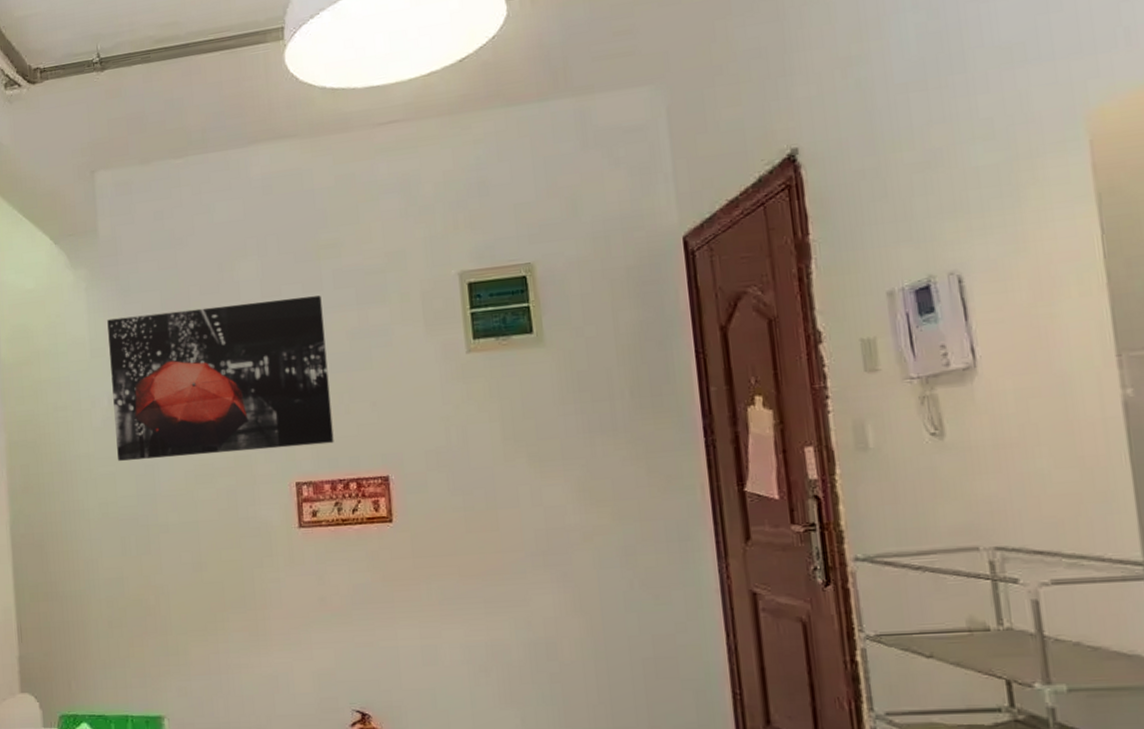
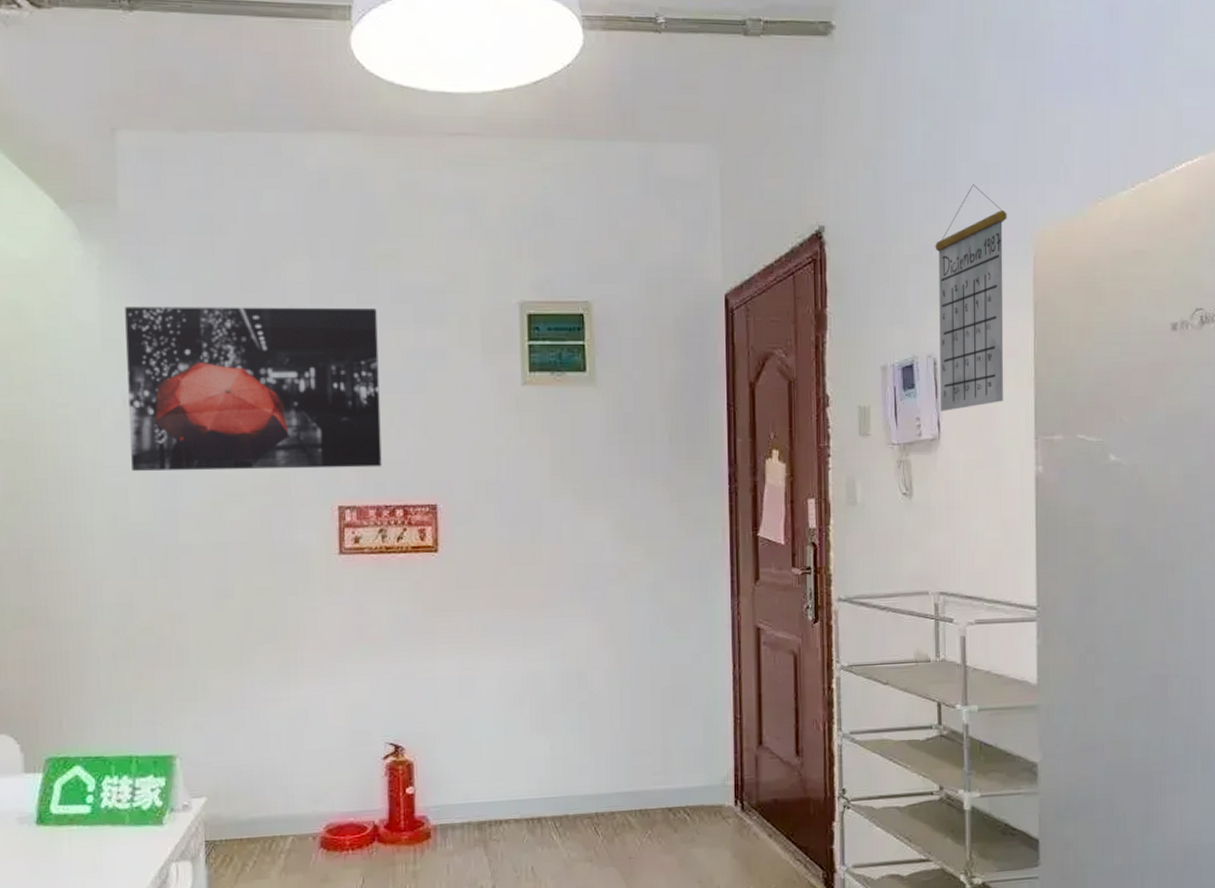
calendar: none [946,71,1063,335] -> present [935,184,1007,411]

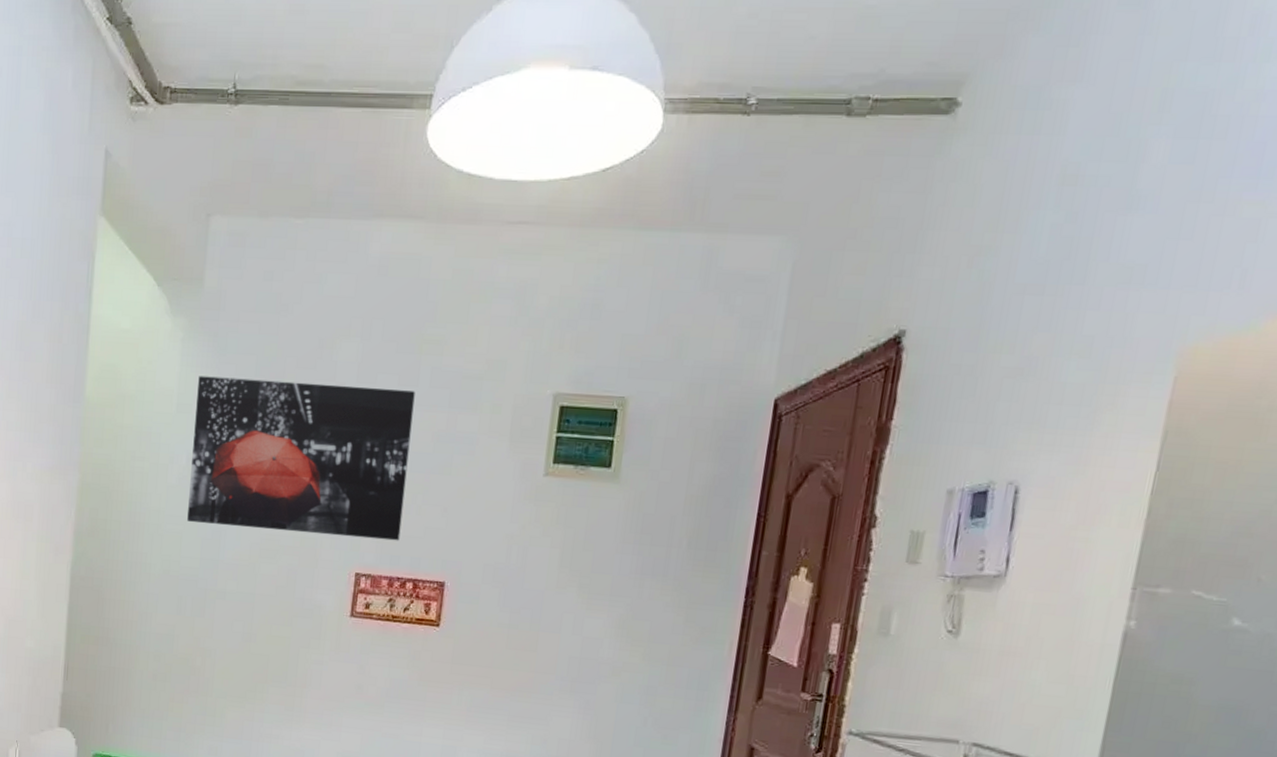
calendar: present [935,184,1007,411] -> none [1013,288,1148,547]

